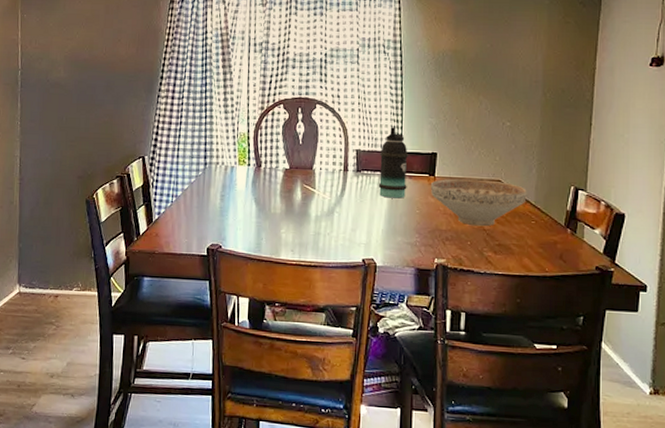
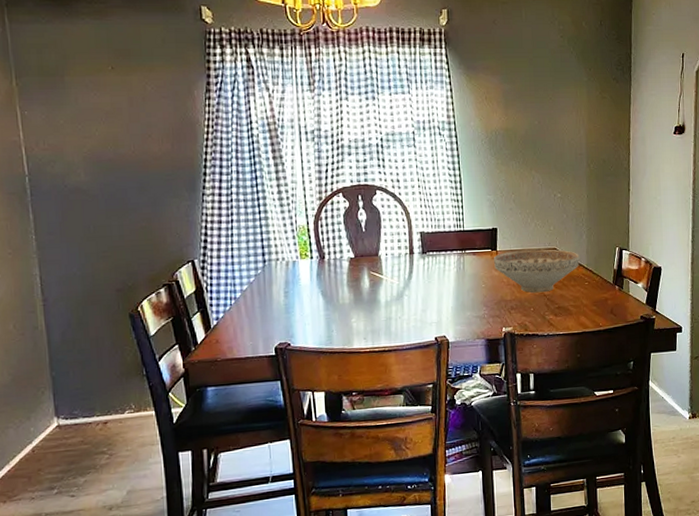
bottle: present [378,127,408,199] -> none [443,207,472,276]

